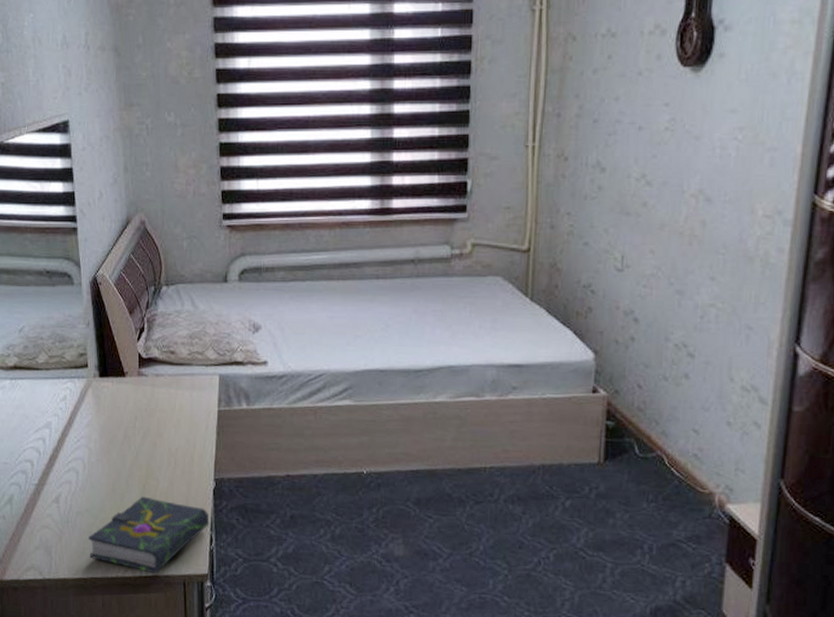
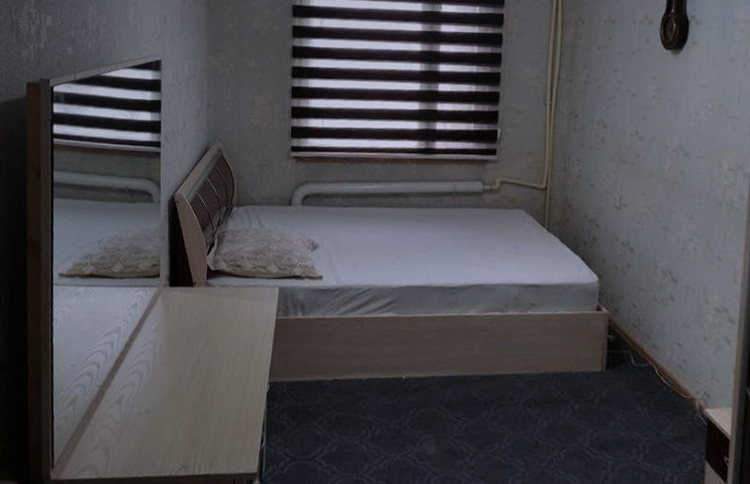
book: present [89,496,210,574] -> none [146,398,262,473]

